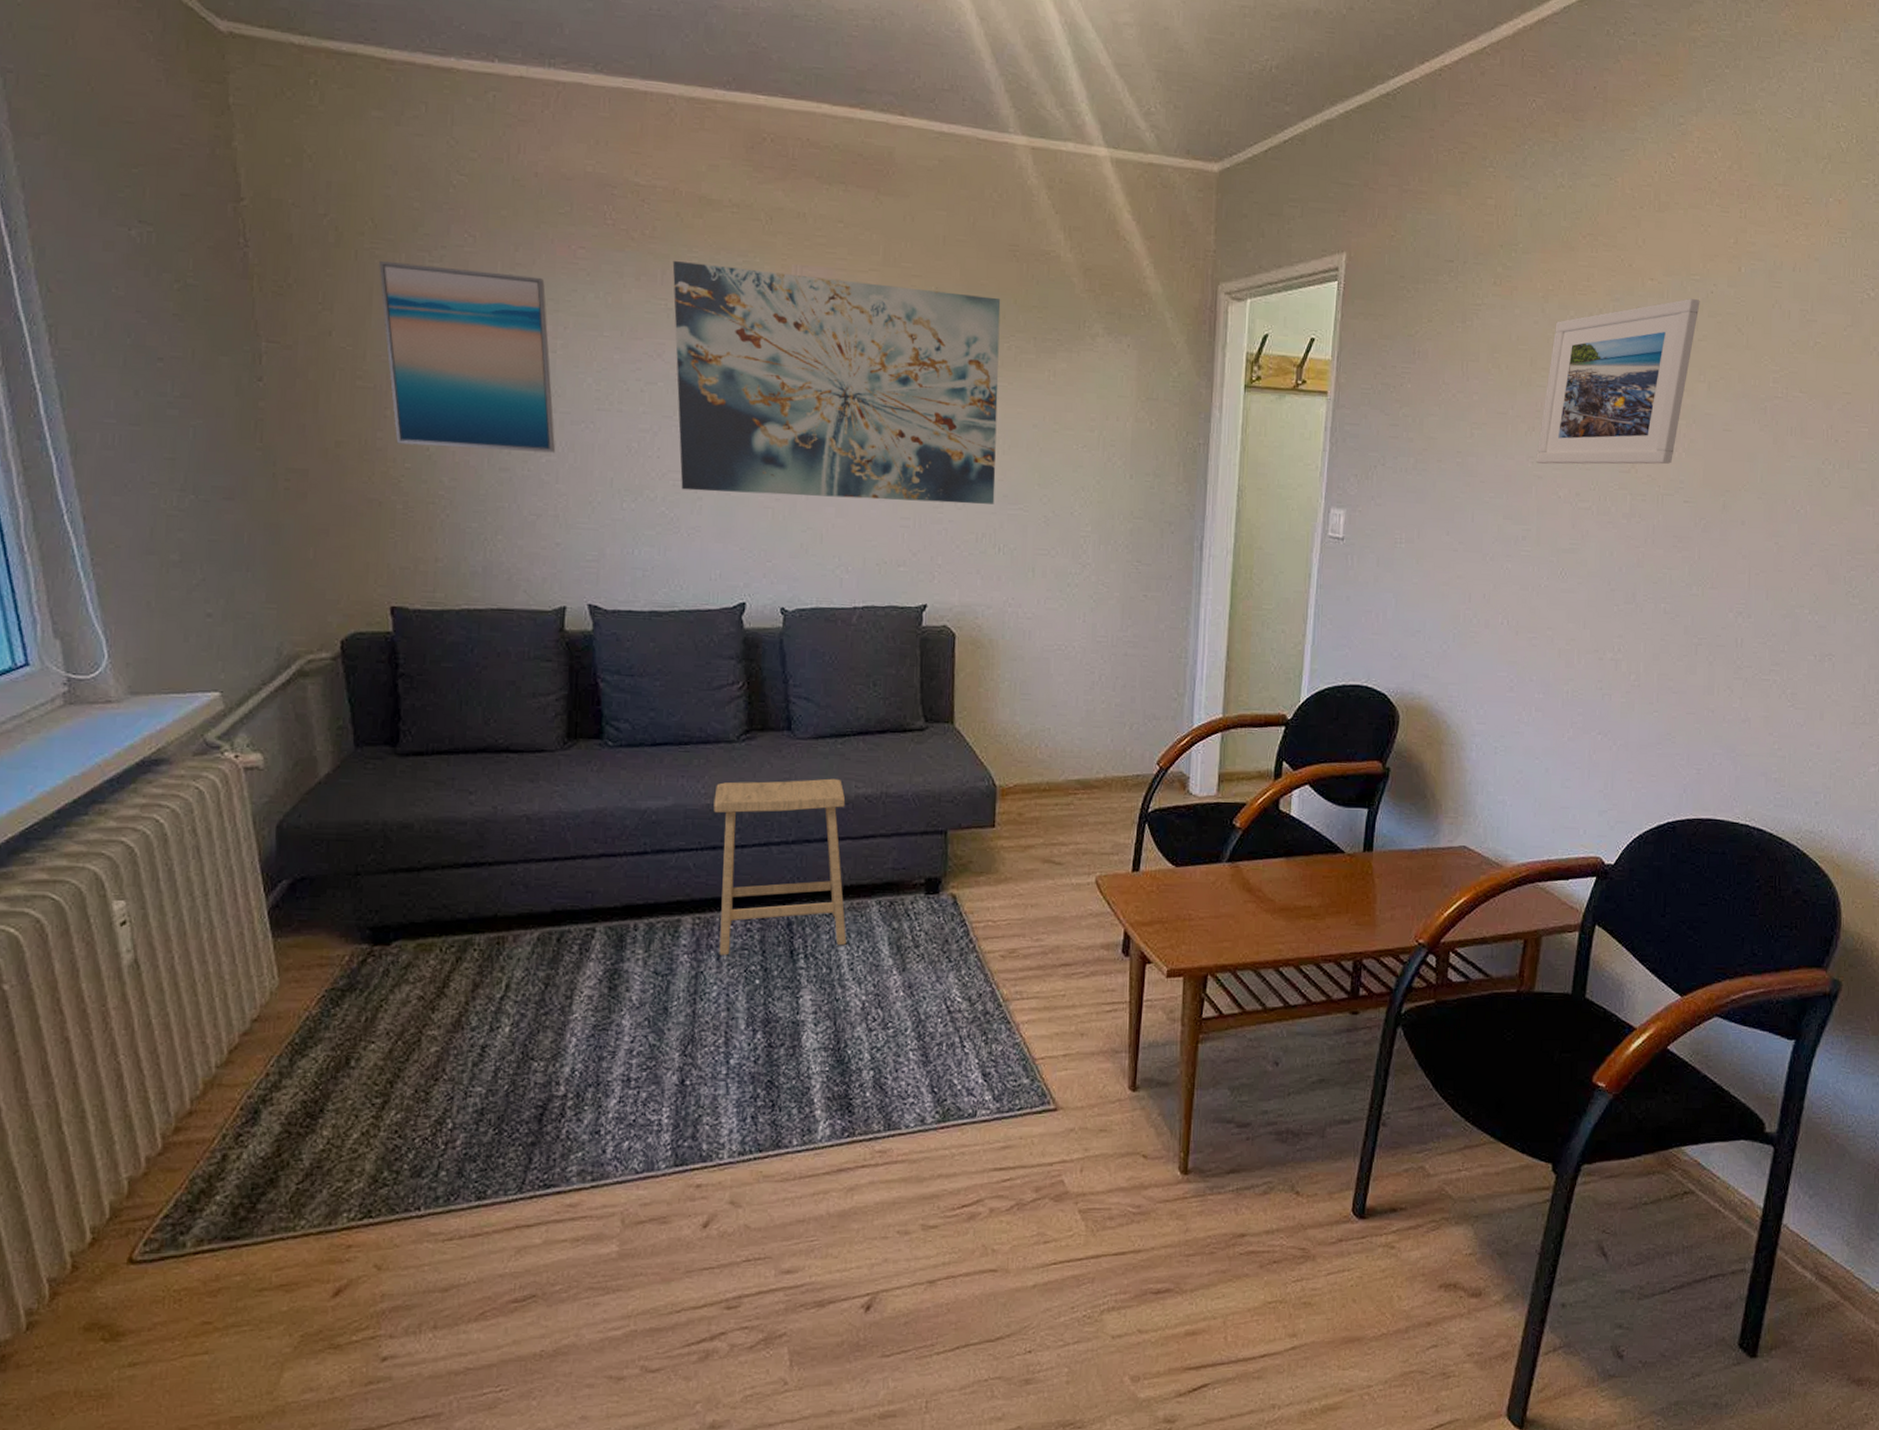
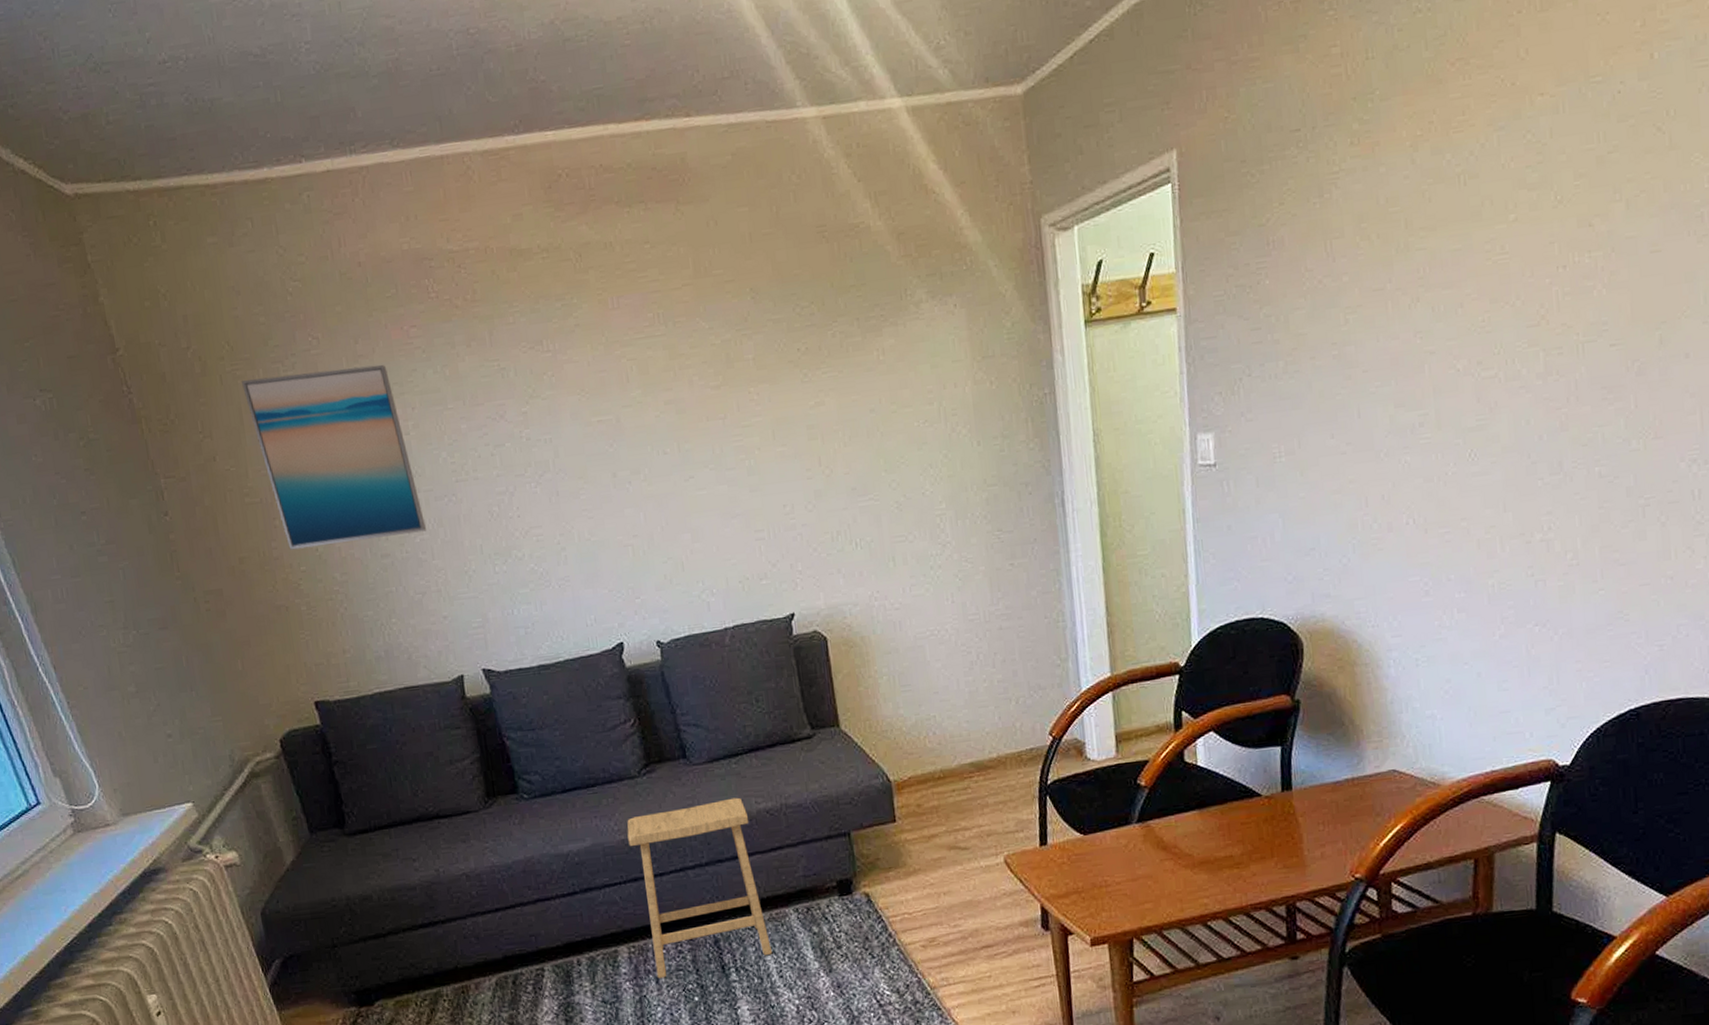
wall art: present [672,261,1001,504] -> none [497,285,844,544]
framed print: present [1536,299,1700,465] -> none [1425,105,1606,337]

